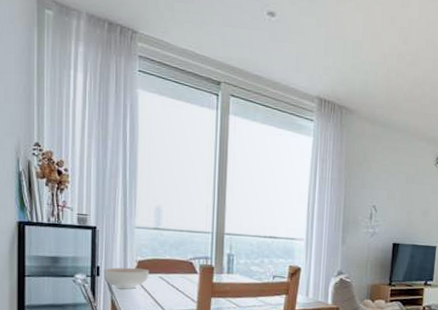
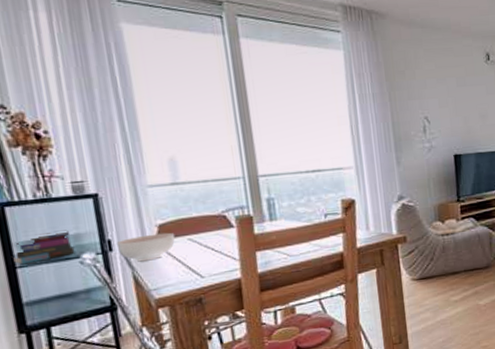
books: none [24,252,71,275] -> present [13,230,75,265]

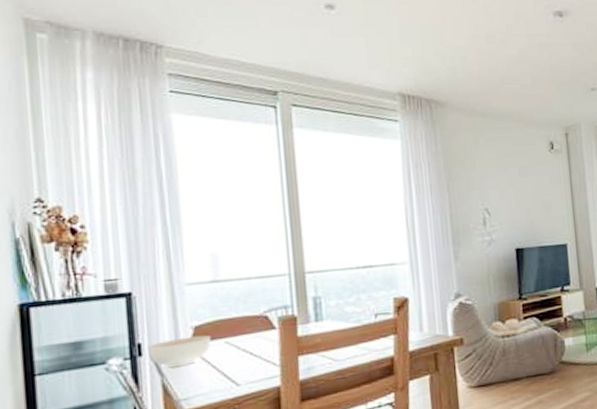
books: present [13,230,75,265] -> none [33,332,101,372]

